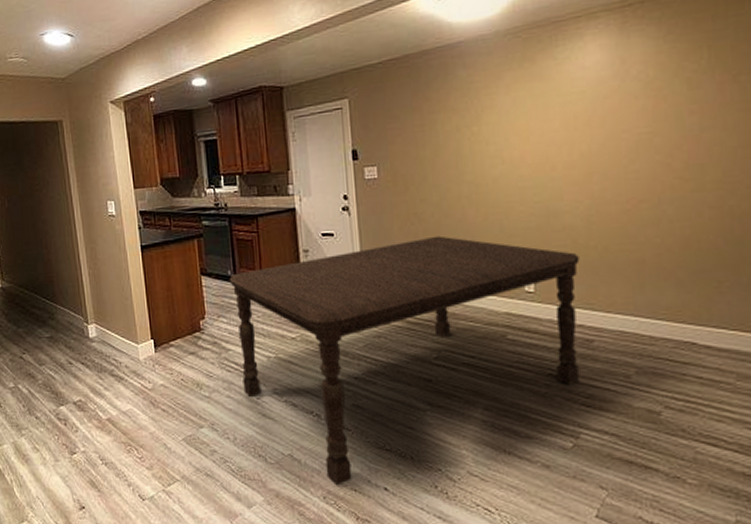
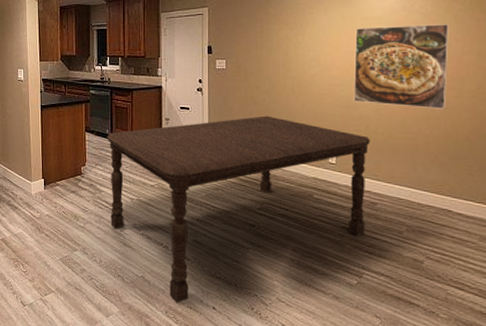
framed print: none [550,92,682,209] -> present [353,24,450,109]

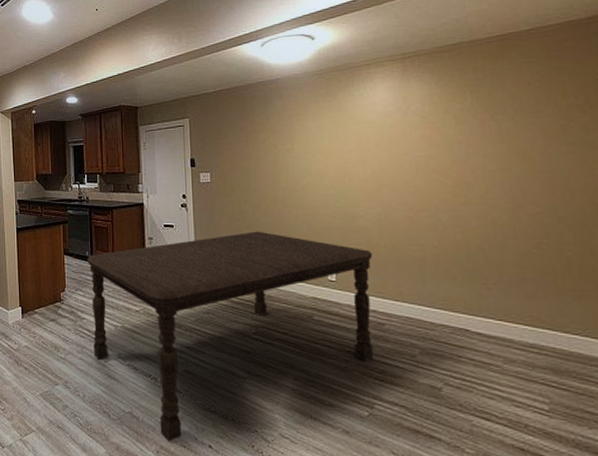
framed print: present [353,24,450,109] -> none [348,125,454,218]

